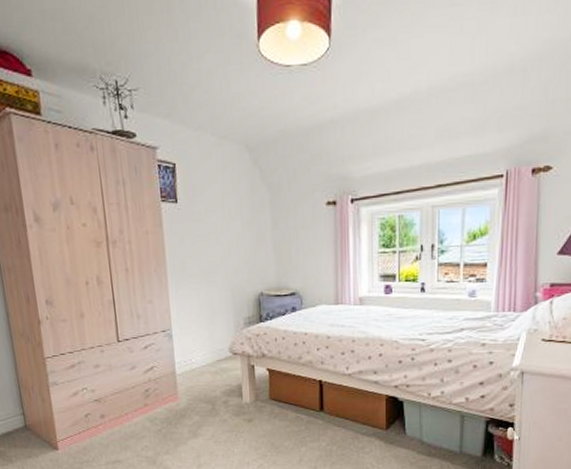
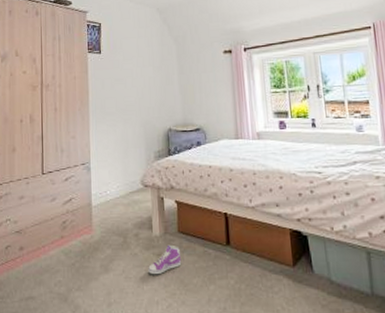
sneaker: none [238,411,272,439] -> present [148,244,181,275]

